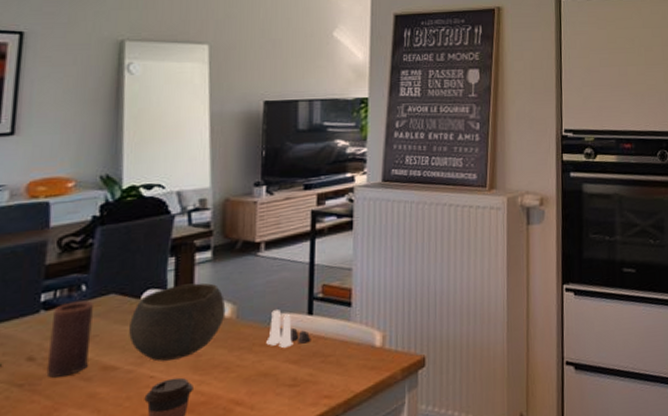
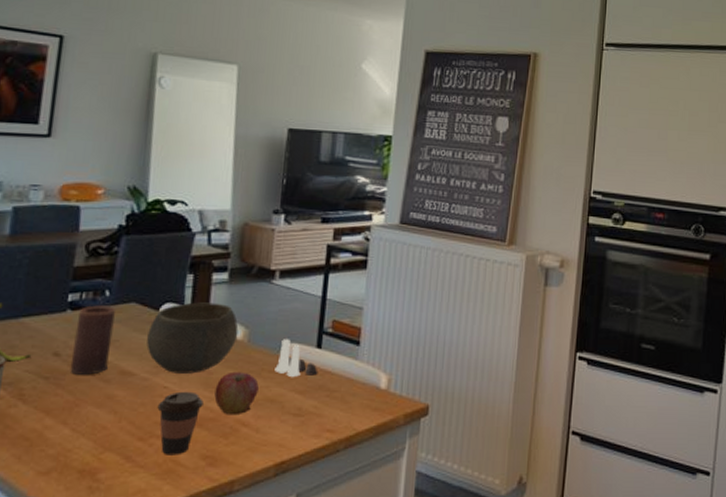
apple: none [205,349,251,396] -> present [214,371,259,414]

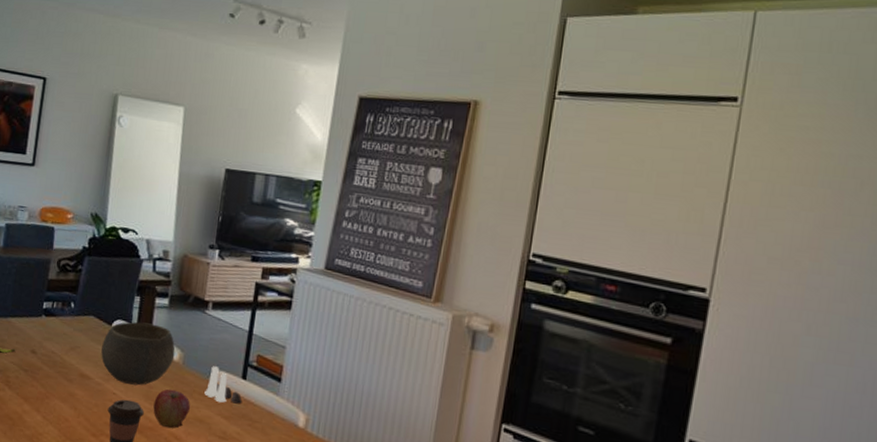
candle: present [70,305,115,375] -> none [43,314,78,373]

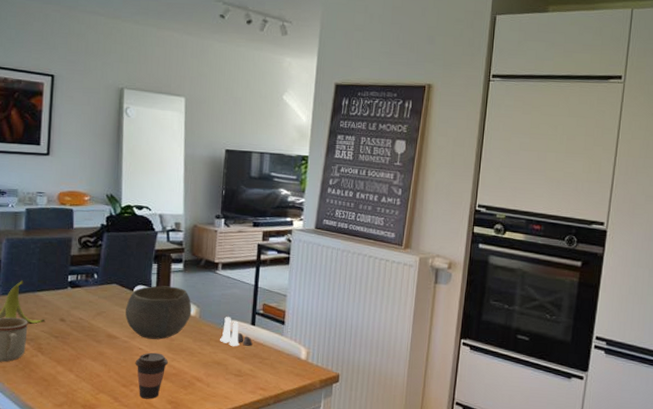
apple: present [153,389,190,429] -> none [176,339,208,372]

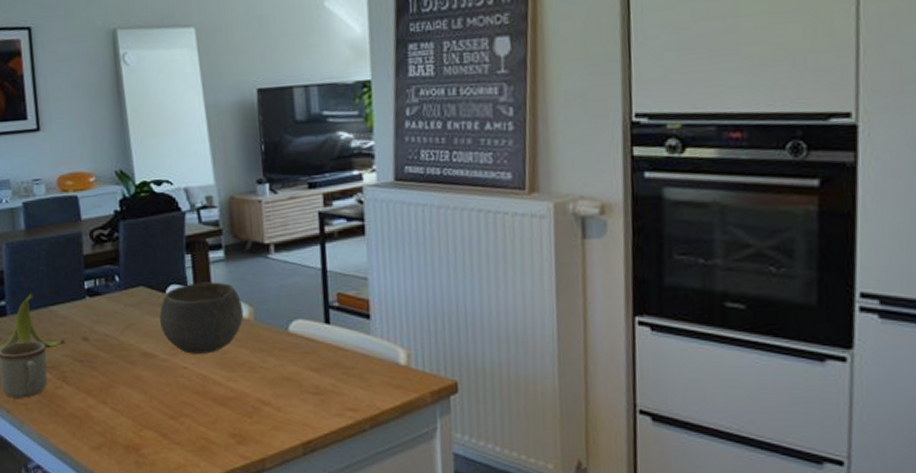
coffee cup: present [135,352,168,399] -> none [181,371,223,433]
salt and pepper shaker set: present [220,317,253,346] -> none [286,315,331,354]

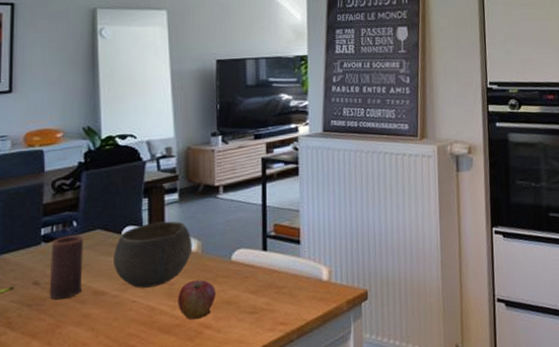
candle: none [96,291,131,358] -> present [49,235,83,300]
apple: none [231,350,273,393] -> present [178,280,216,319]

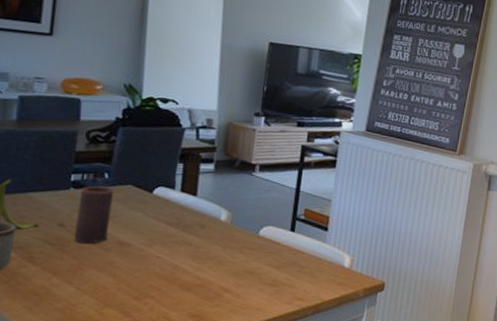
bowl: present [114,221,193,288] -> none [142,187,223,247]
apple: present [178,280,216,319] -> none [201,247,240,282]

